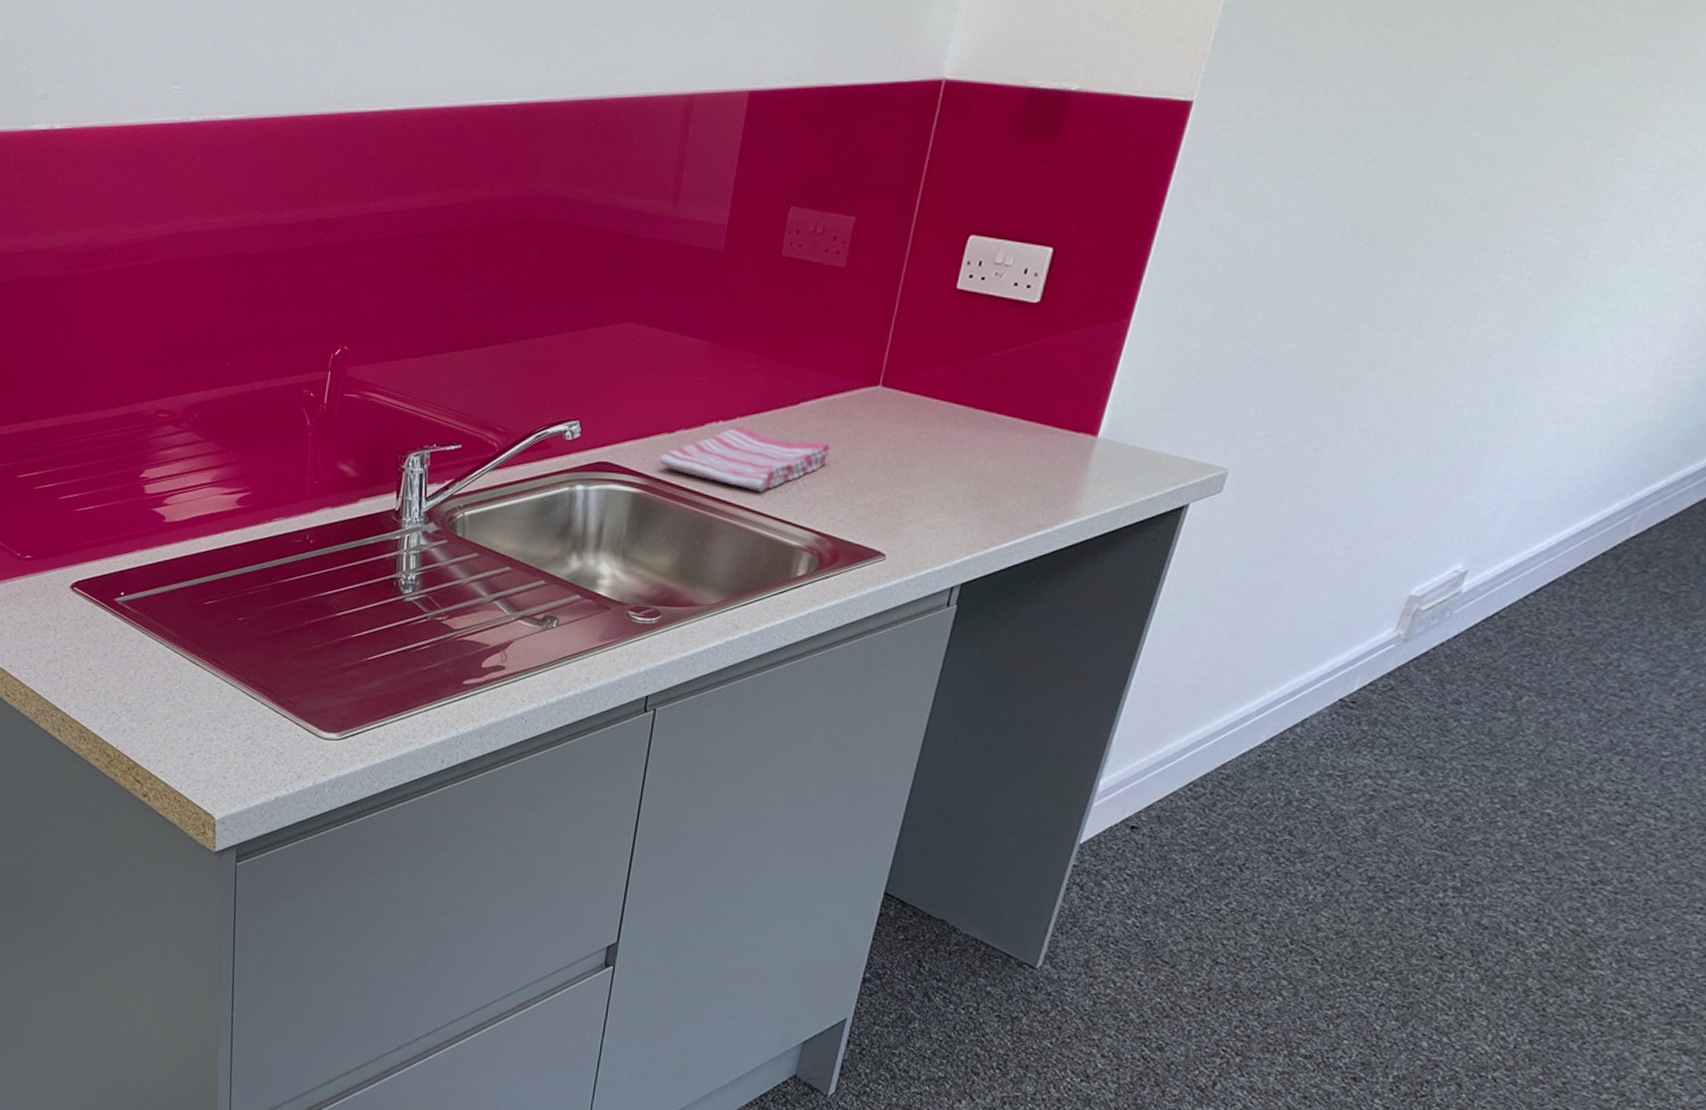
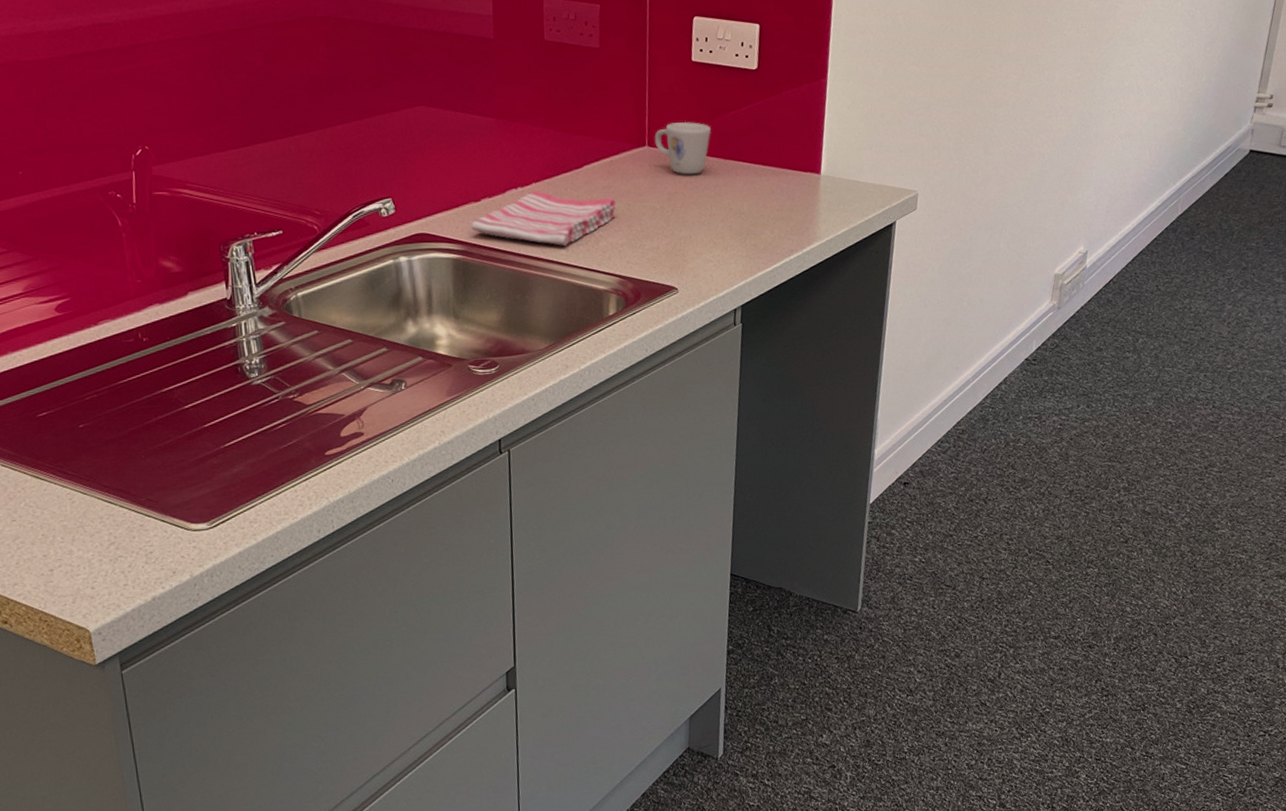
mug: none [891,359,964,424] -> present [654,121,711,175]

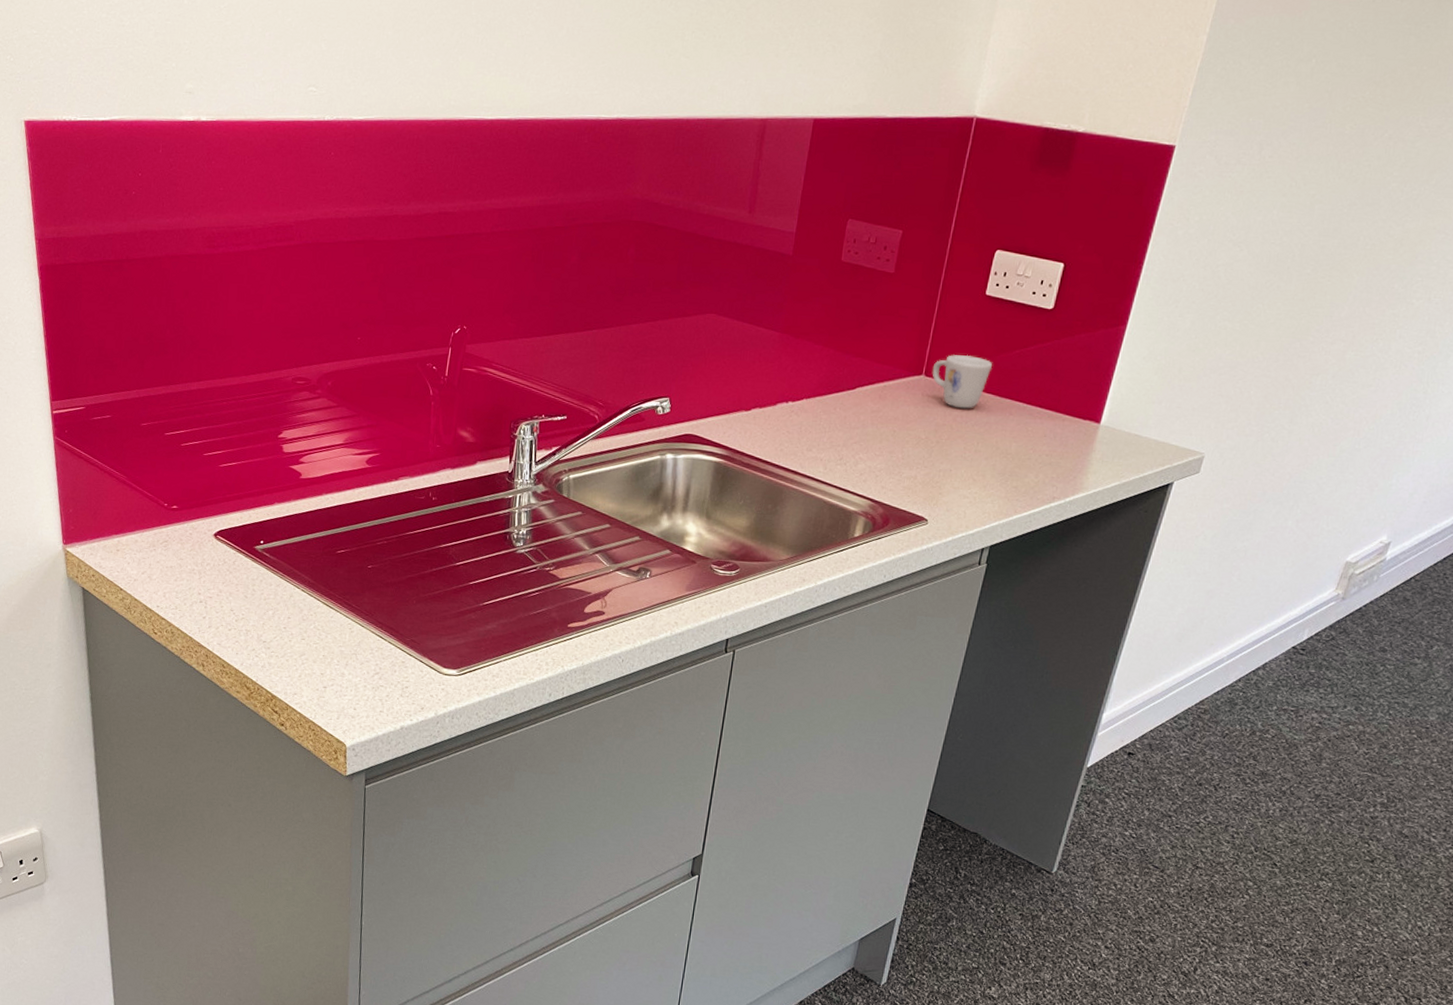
dish towel: present [471,191,617,246] -> none [738,407,882,463]

